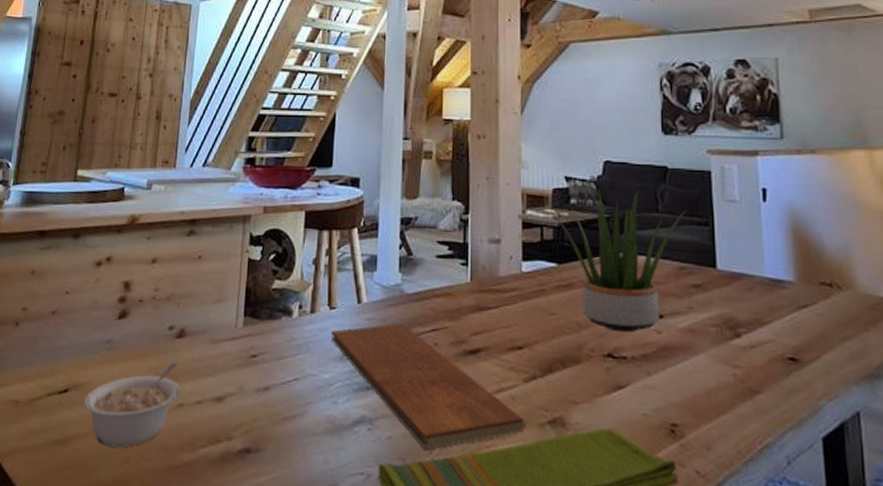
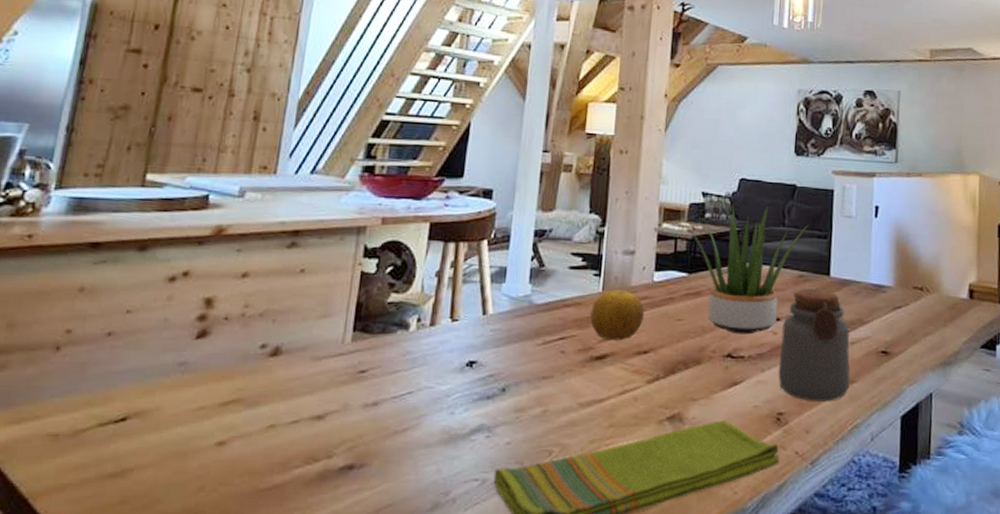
legume: present [84,362,180,448] -> none [148,382,272,476]
chopping board: present [331,323,526,450] -> none [452,333,646,452]
fruit: none [461,280,515,335] -> present [590,290,644,341]
jar: none [666,282,754,414] -> present [778,289,850,401]

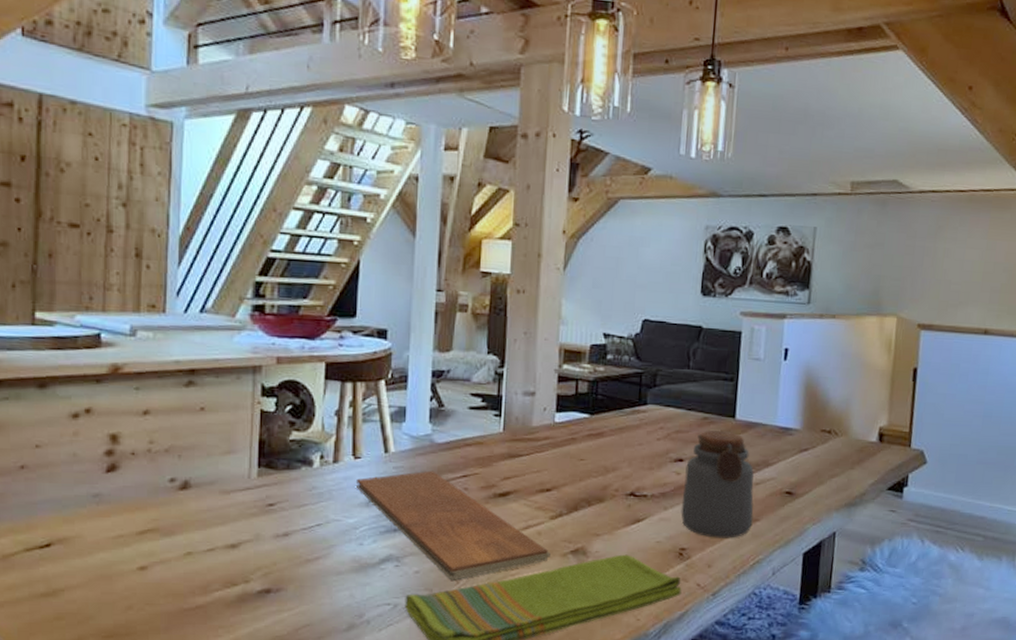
chopping board: none [452,333,646,452] -> present [356,470,551,581]
fruit: present [590,290,644,341] -> none [492,430,546,479]
potted plant: present [683,204,809,335] -> none [584,345,714,475]

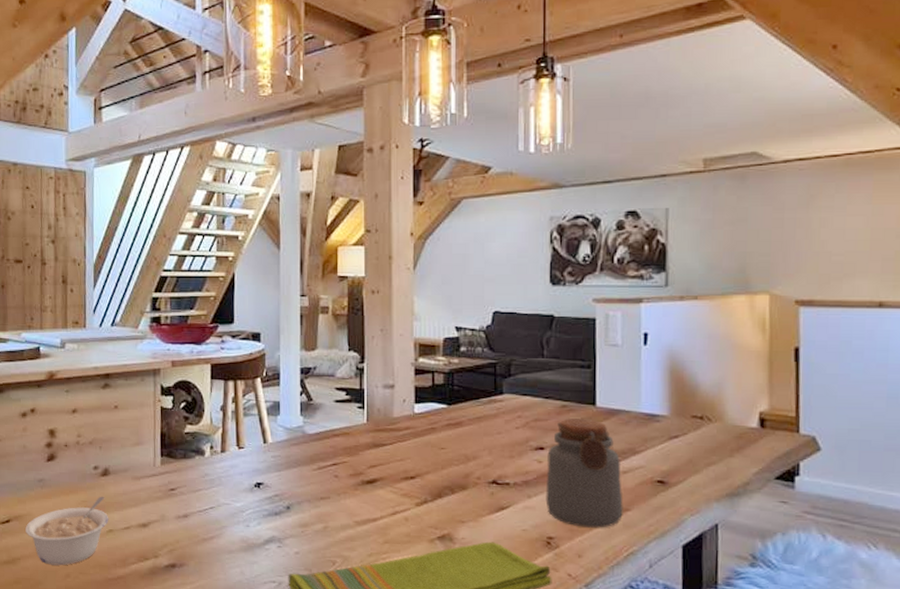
legume: none [72,513,188,596] -> present [25,496,109,566]
chopping board: present [356,470,551,581] -> none [241,459,418,562]

